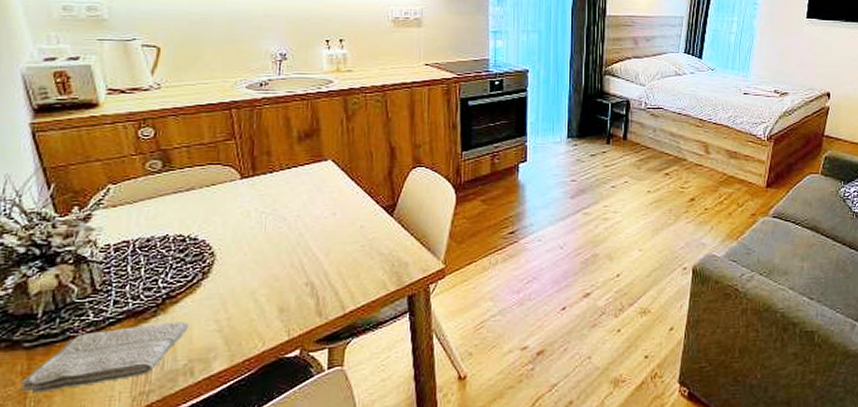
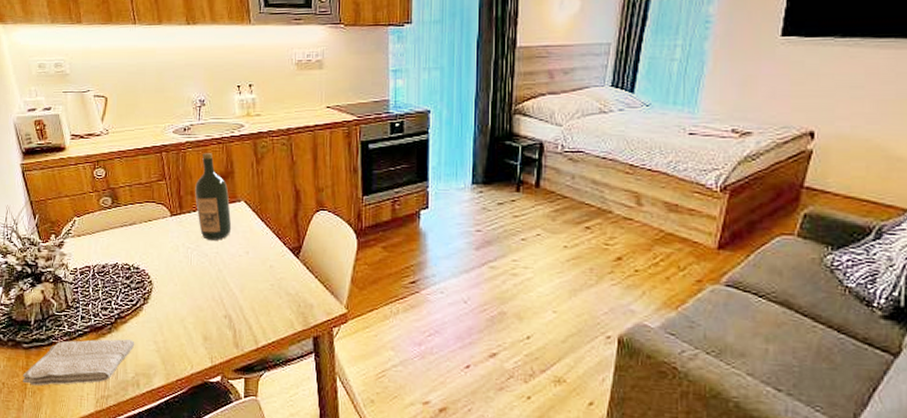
wine bottle: none [272,110,317,203] -> present [195,153,232,240]

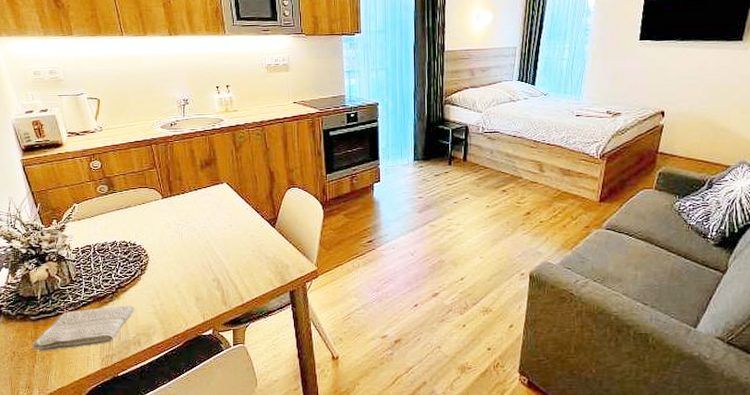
wine bottle: present [195,153,232,240] -> none [183,144,216,217]

